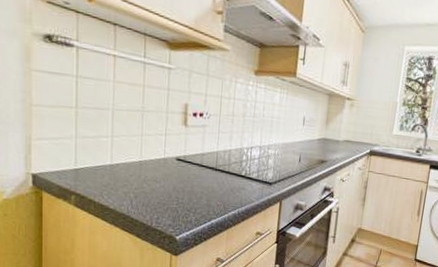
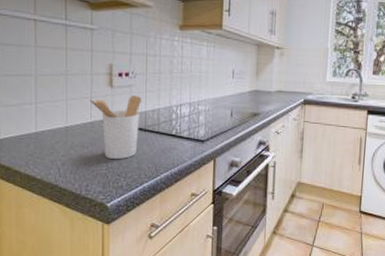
utensil holder: none [163,135,214,196] -> present [89,95,141,160]

